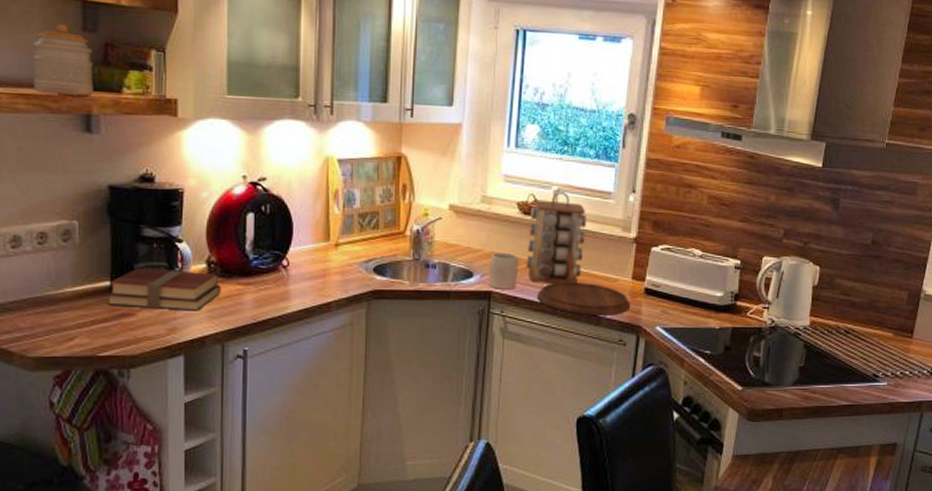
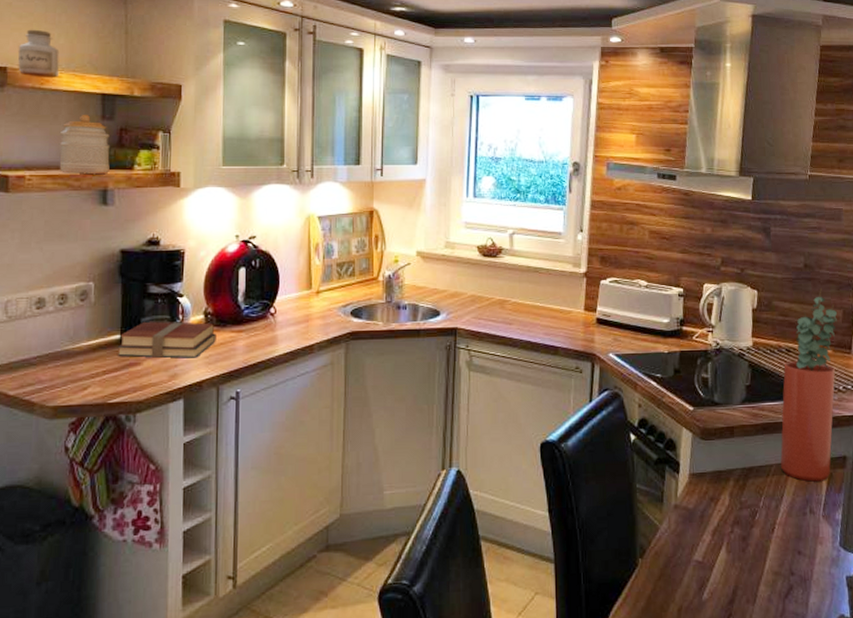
mug: present [488,252,519,289] -> none [454,292,481,326]
spice rack: present [526,192,588,285] -> none [487,235,541,319]
cutting board: present [536,282,631,315] -> none [498,316,585,346]
vase: none [828,266,903,468] -> present [780,287,838,482]

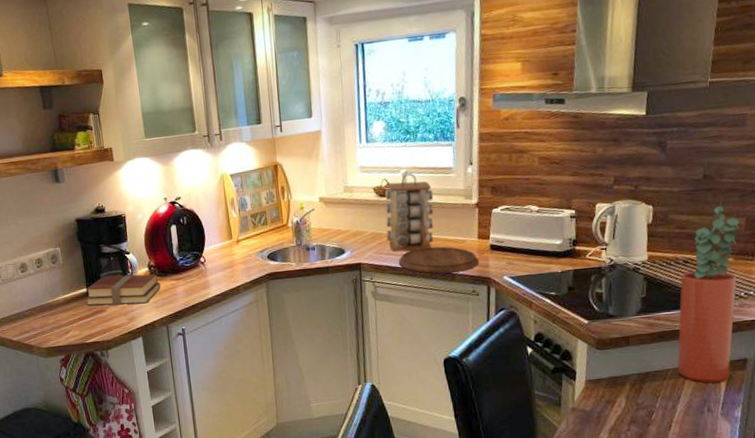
jar: present [59,114,111,174] -> none [13,106,57,159]
spice rack: none [487,235,541,319] -> present [385,173,434,252]
cutting board: none [498,316,585,346] -> present [398,246,479,274]

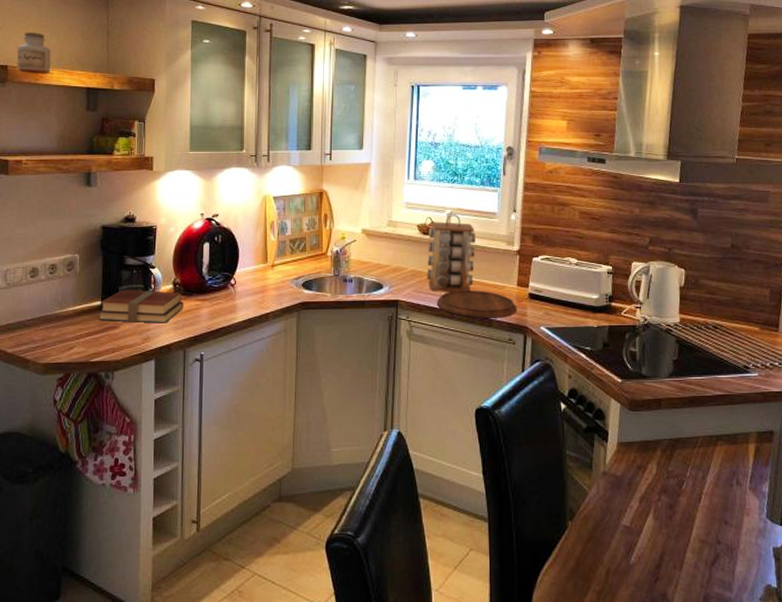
vase: present [677,196,740,383] -> none [707,267,765,454]

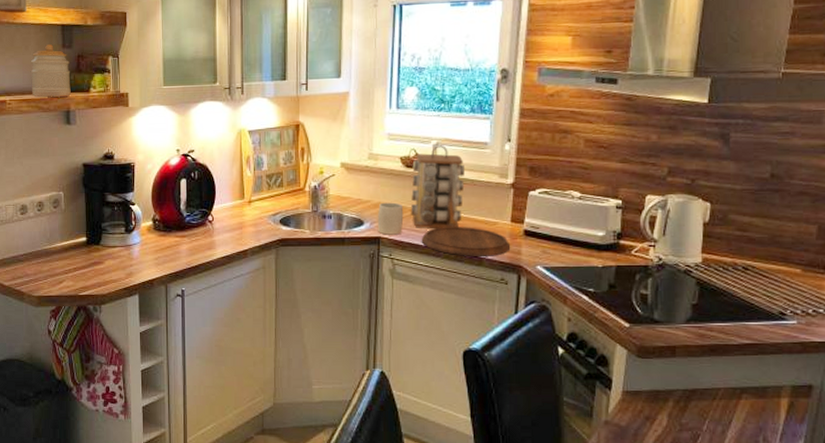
jar: none [50,105,94,158] -> present [30,43,71,97]
books: present [98,289,184,323] -> none [84,226,163,259]
mug: none [395,267,420,298] -> present [377,202,404,235]

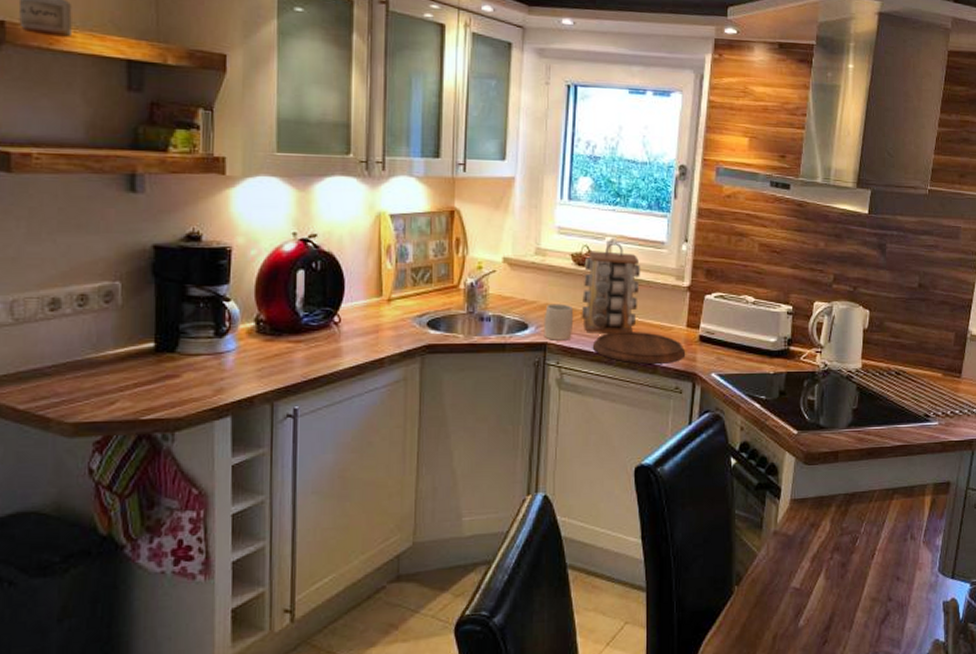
jar: present [30,43,71,97] -> none [74,83,139,155]

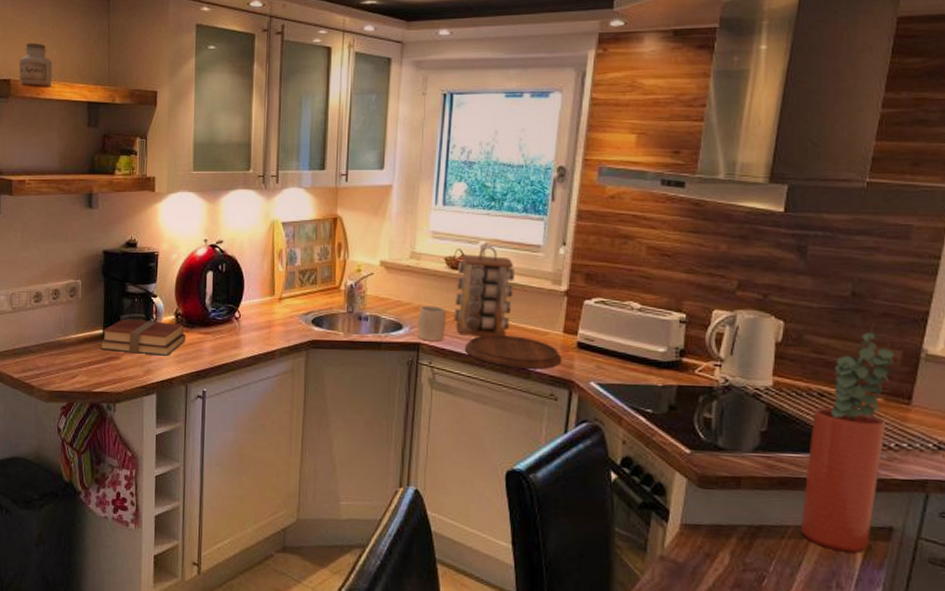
books: none [150,328,270,371] -> present [100,318,186,356]
vase: none [883,308,950,508] -> present [800,321,895,553]

